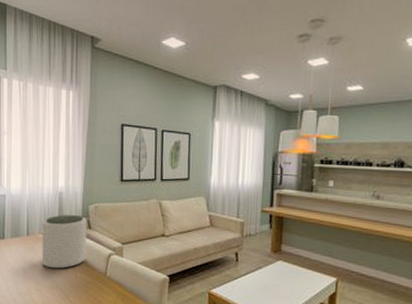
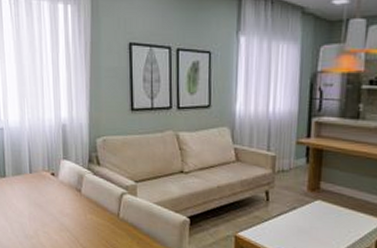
plant pot: present [41,214,87,269] -> none [45,149,96,210]

